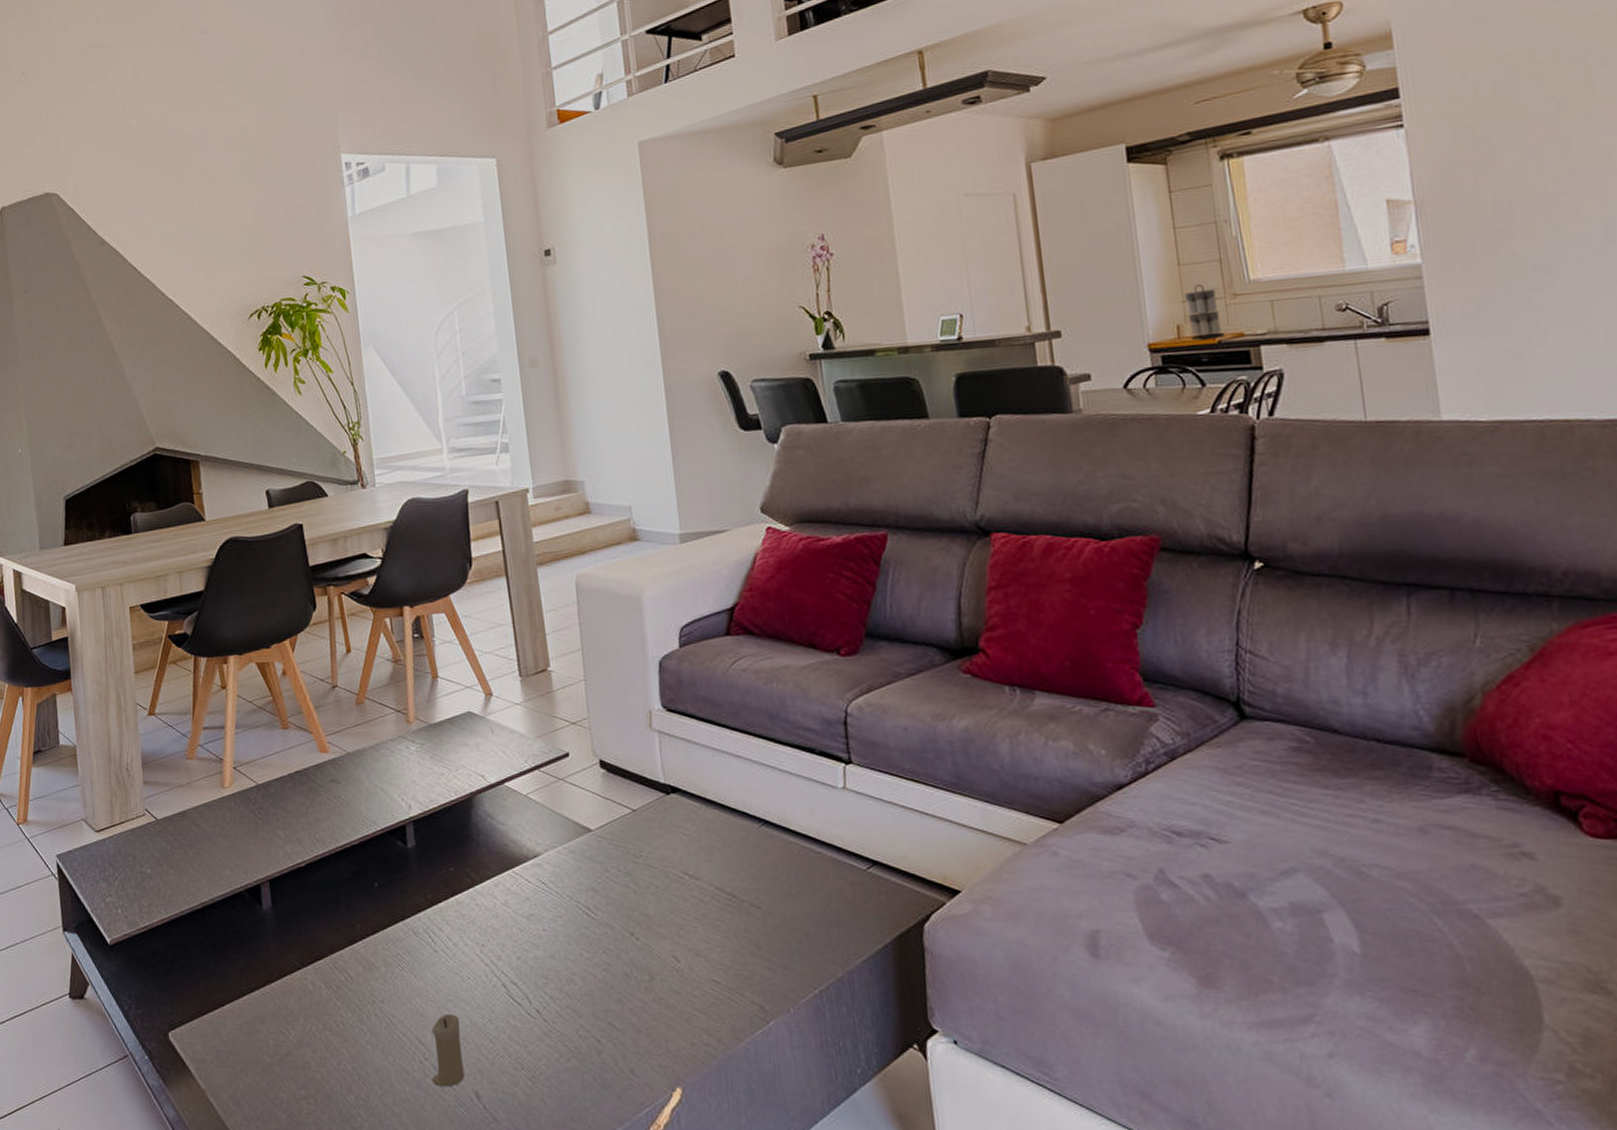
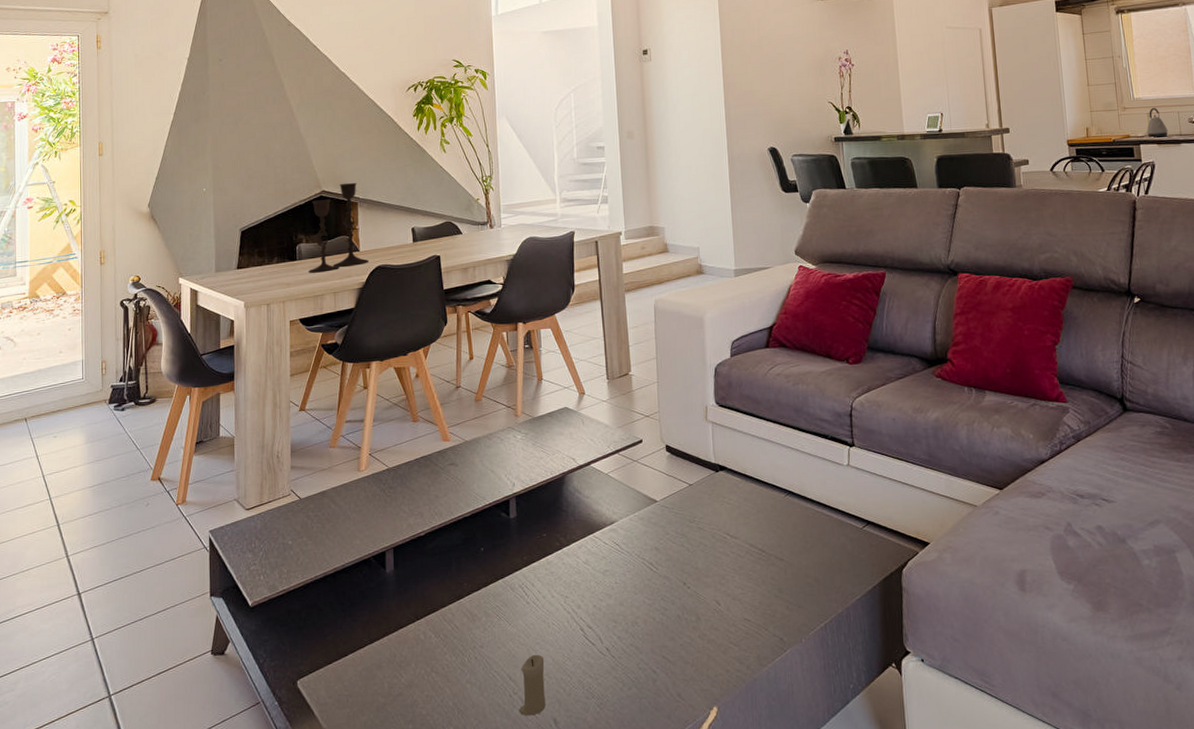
candlestick: none [145,435,217,549] -> present [309,182,369,273]
spice rack: present [1185,283,1225,341] -> none [1092,99,1118,139]
kettle: none [1269,291,1304,336] -> present [1146,107,1168,138]

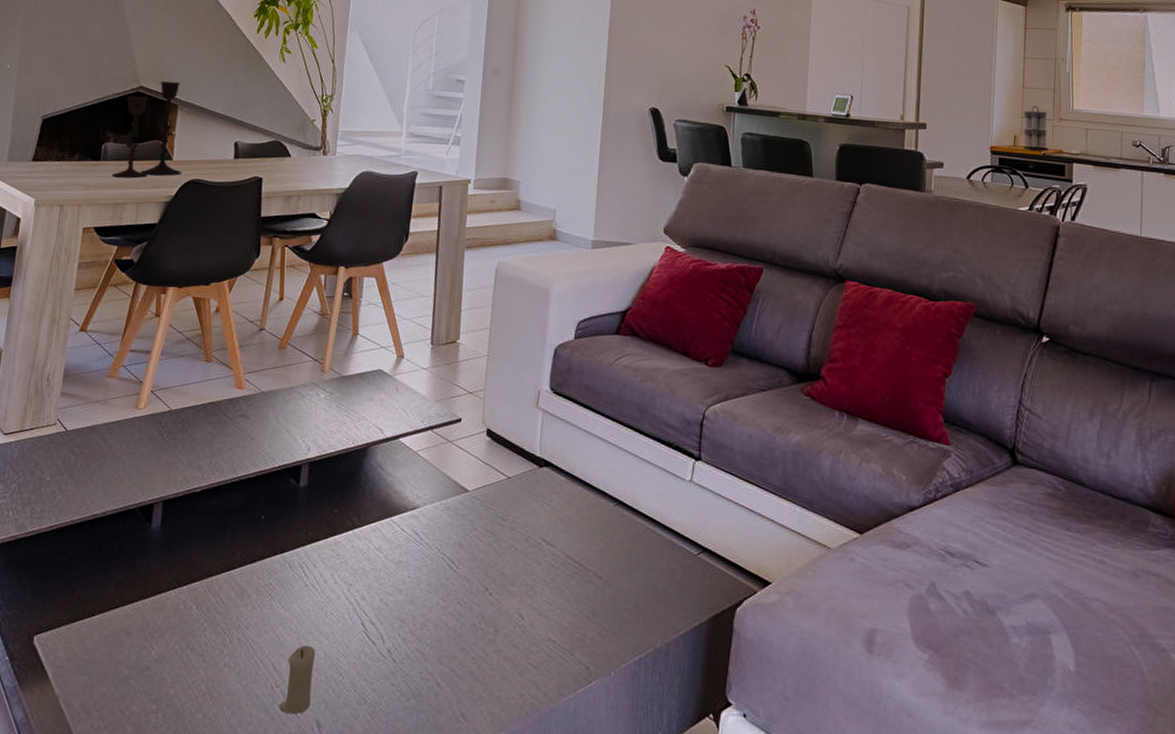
spice rack: none [1092,99,1118,139] -> present [1023,105,1049,152]
kettle: present [1146,107,1168,138] -> none [1082,122,1107,158]

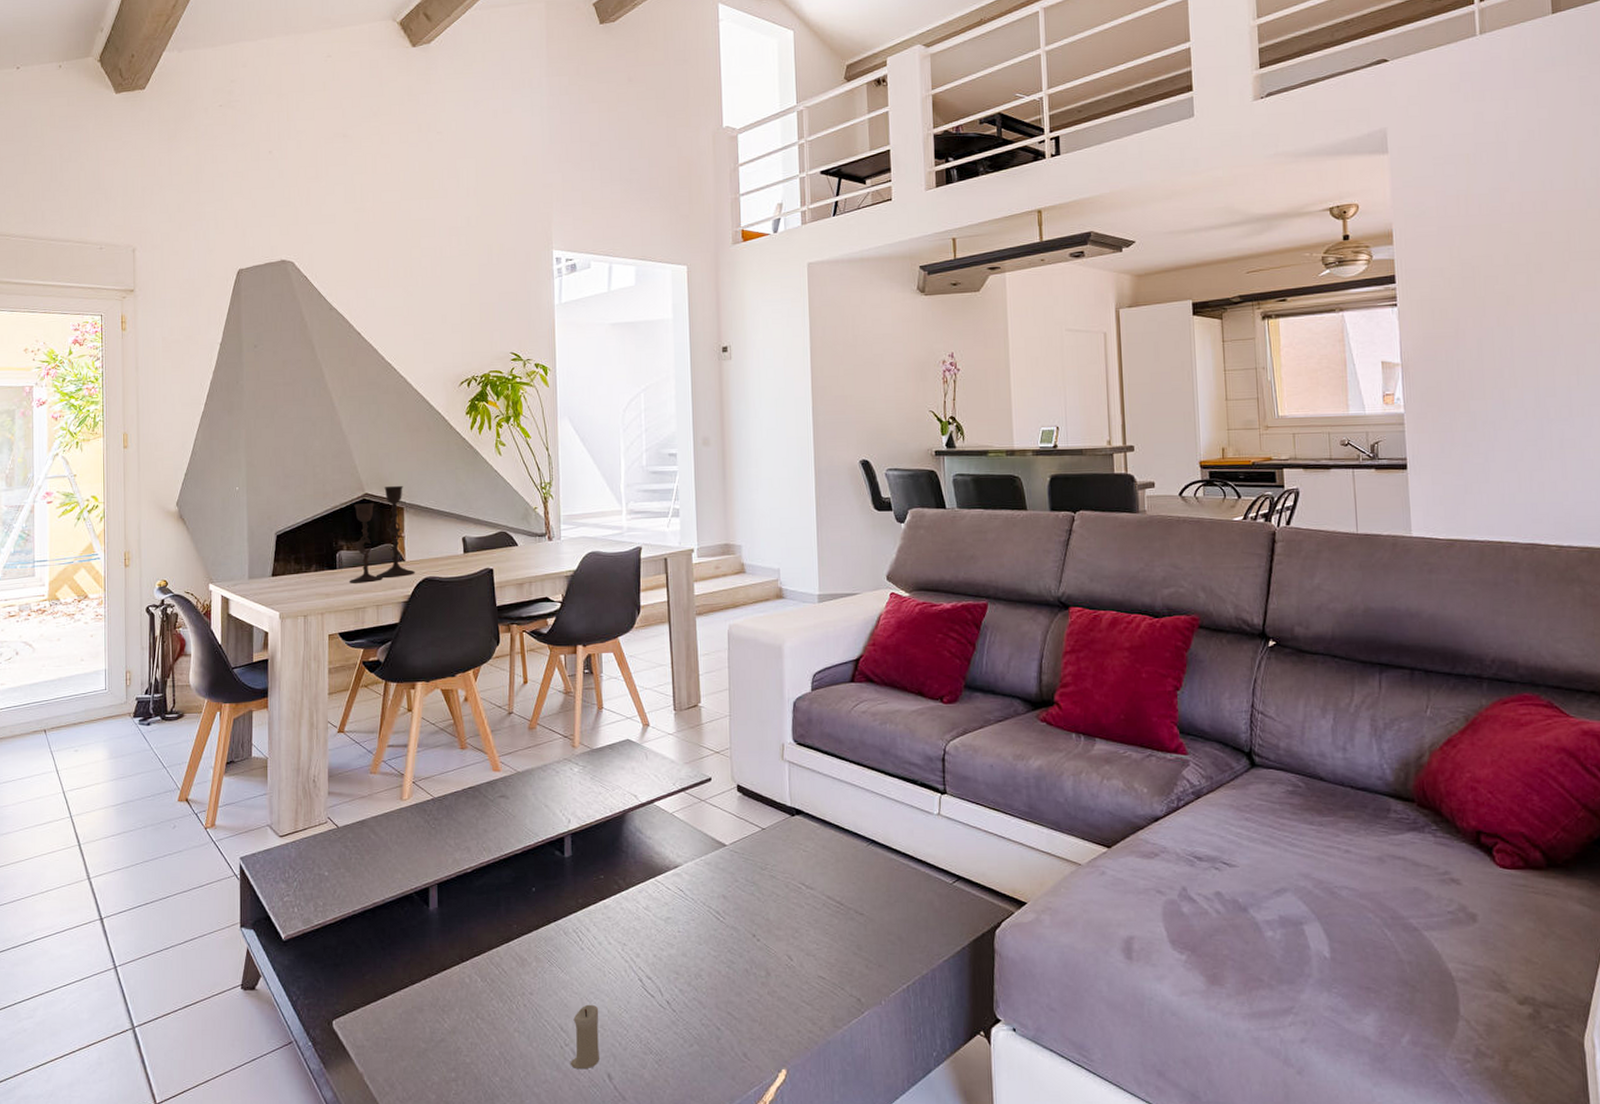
spice rack: present [1023,105,1049,152] -> none [1230,416,1258,461]

